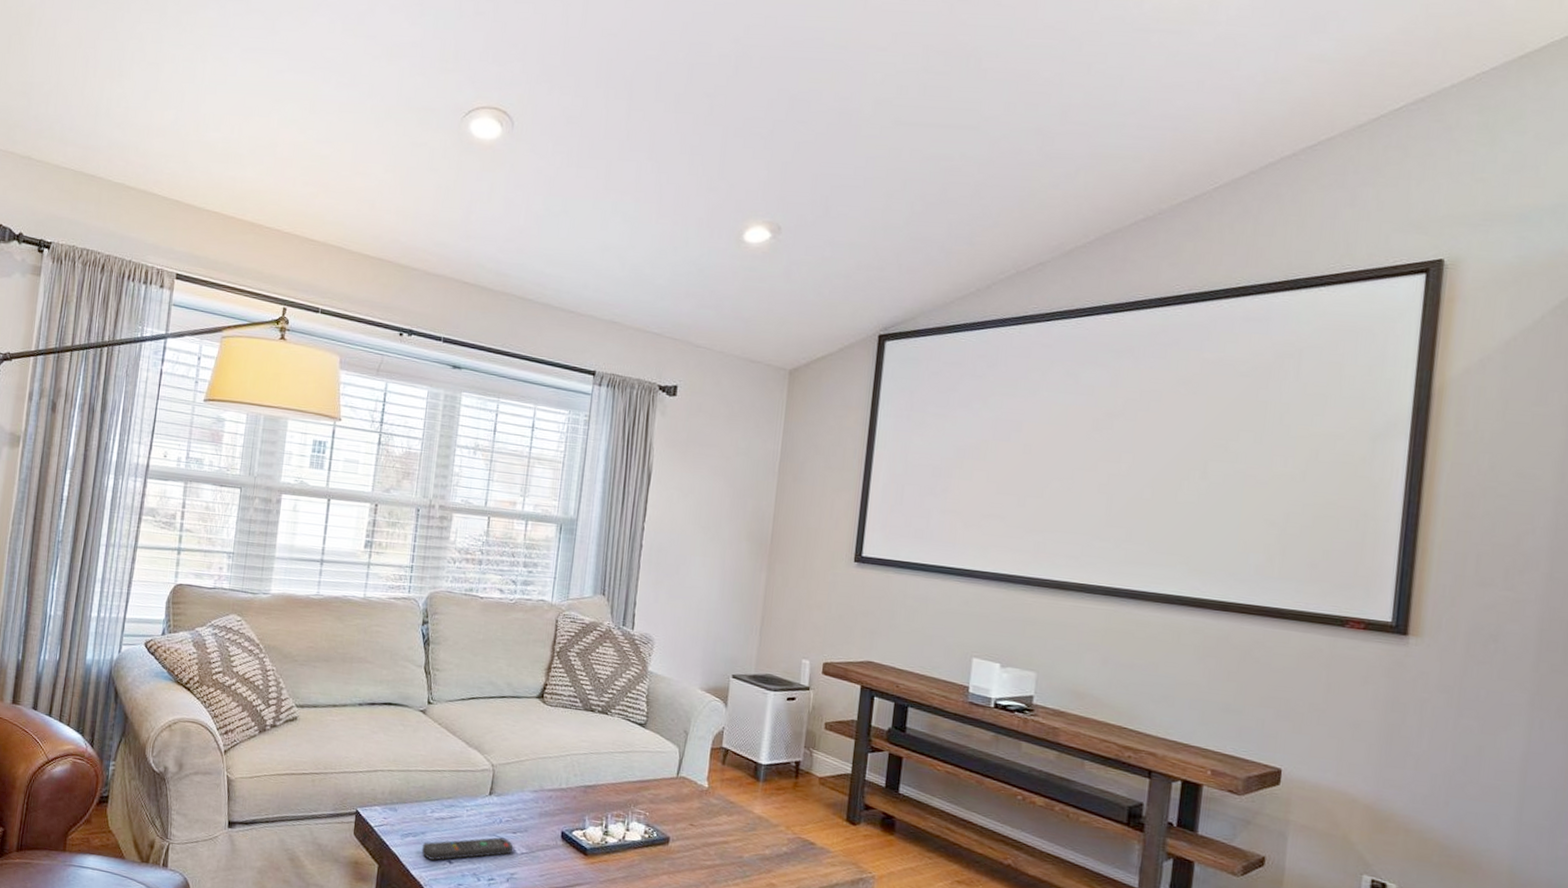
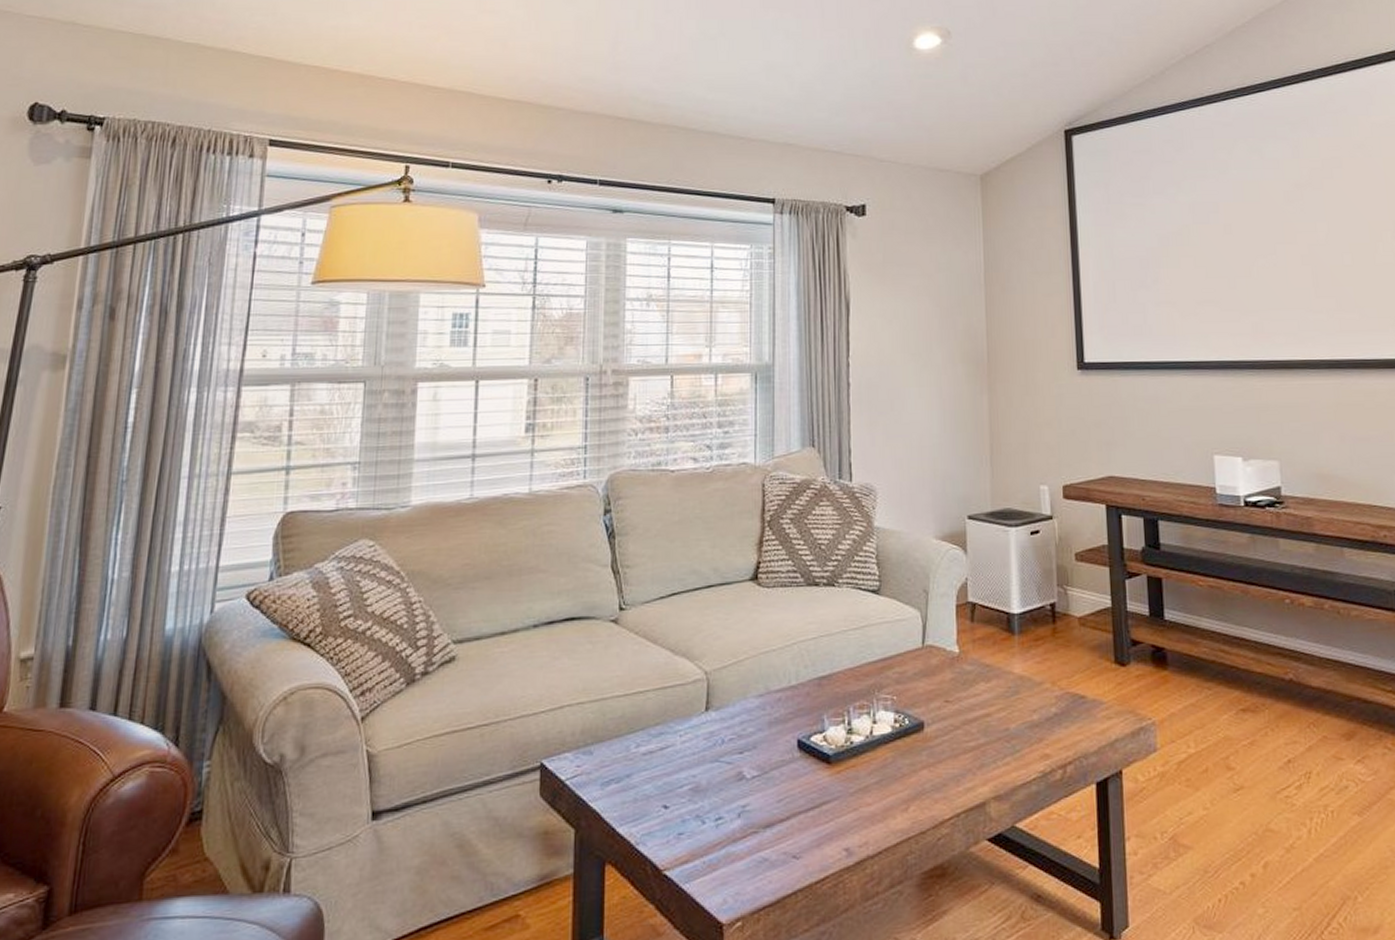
remote control: present [421,837,513,861] -> none [628,762,740,809]

